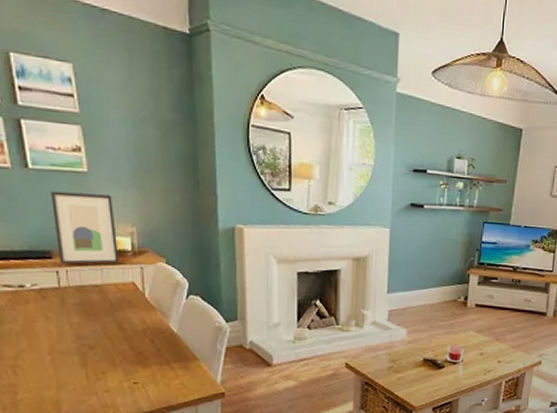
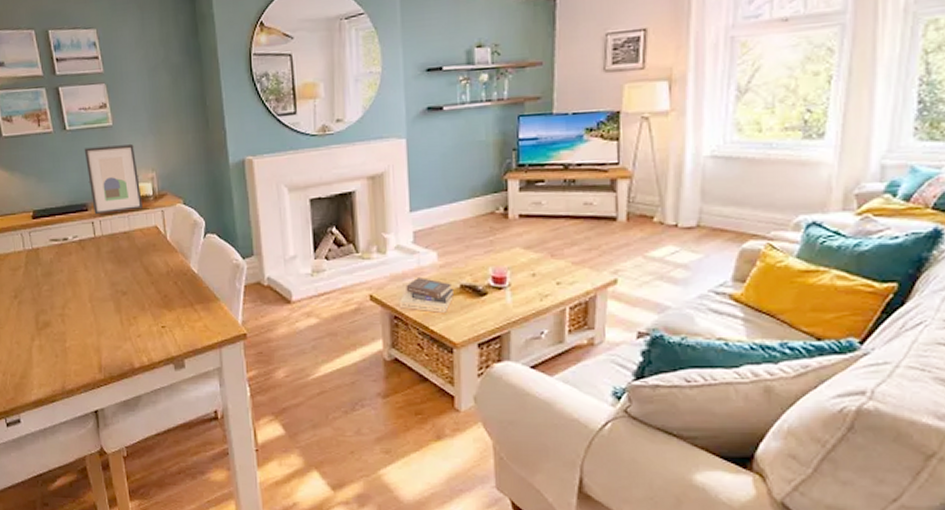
books: none [370,350,417,381] -> present [399,278,453,313]

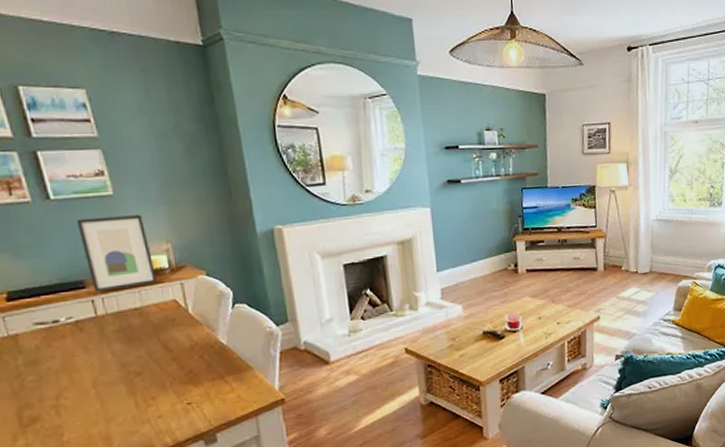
books: present [399,278,453,313] -> none [431,328,478,358]

